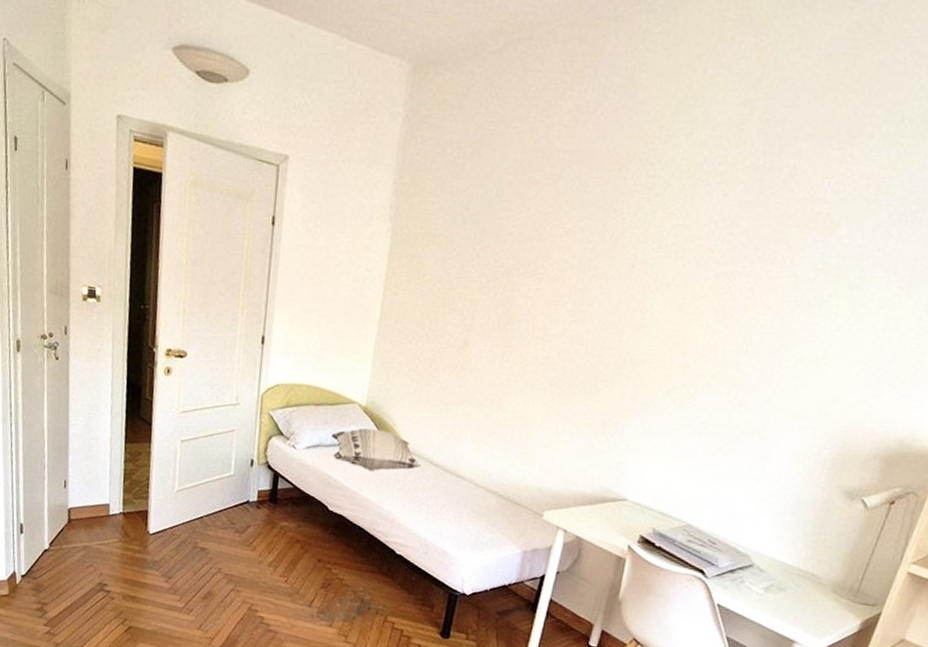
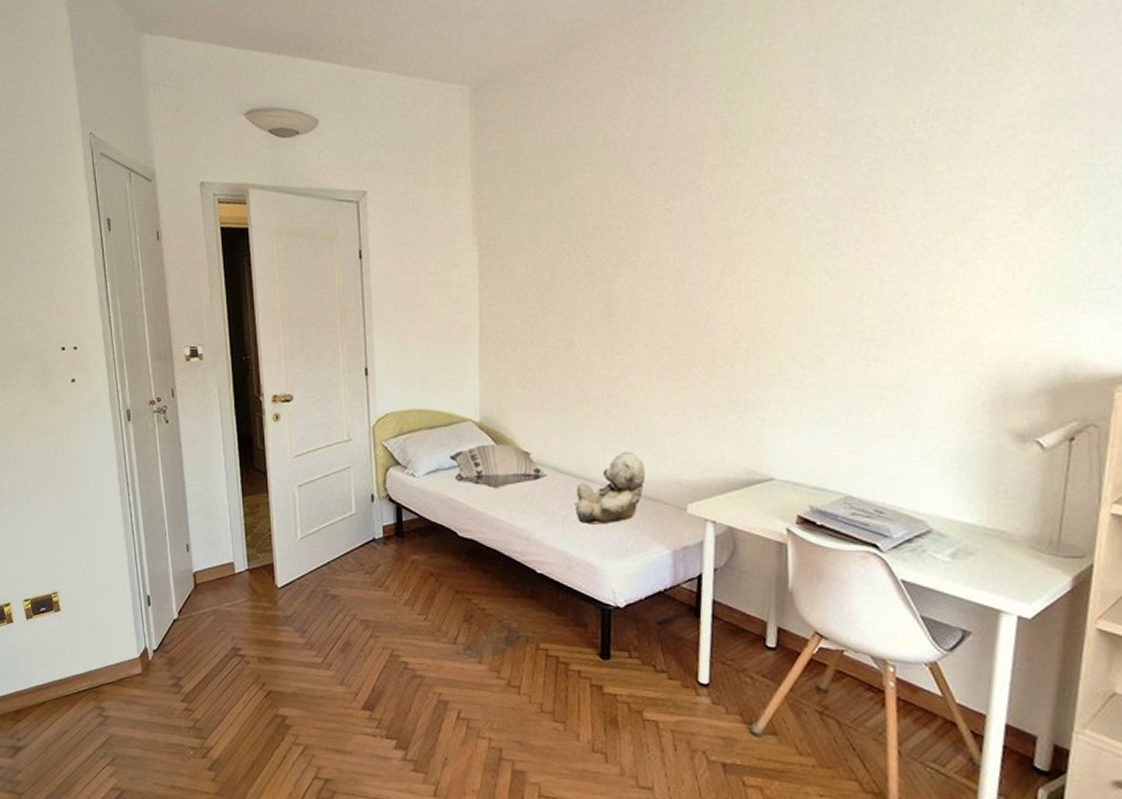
teddy bear: none [441,454,513,519] -> present [575,451,646,525]

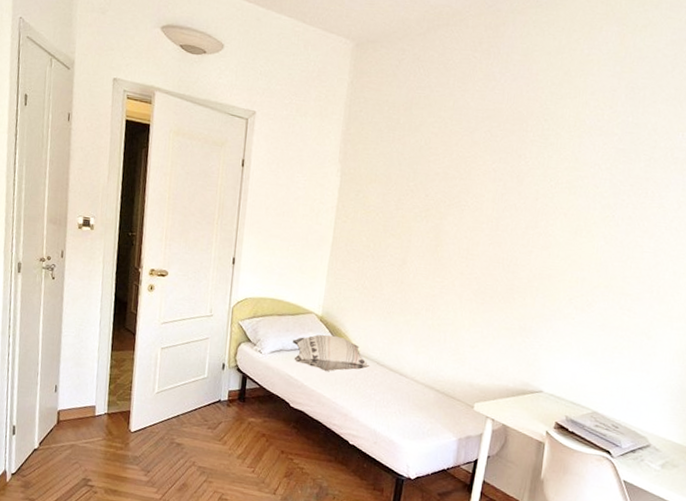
teddy bear: present [575,451,646,525] -> none [387,355,447,411]

